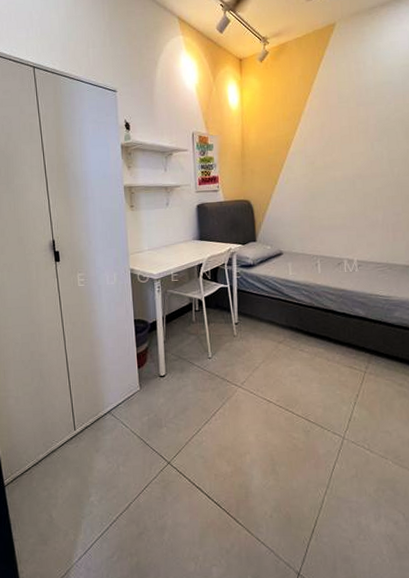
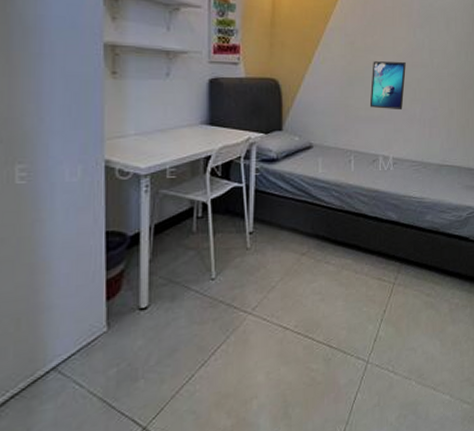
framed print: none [332,173,366,218] -> present [369,61,406,111]

